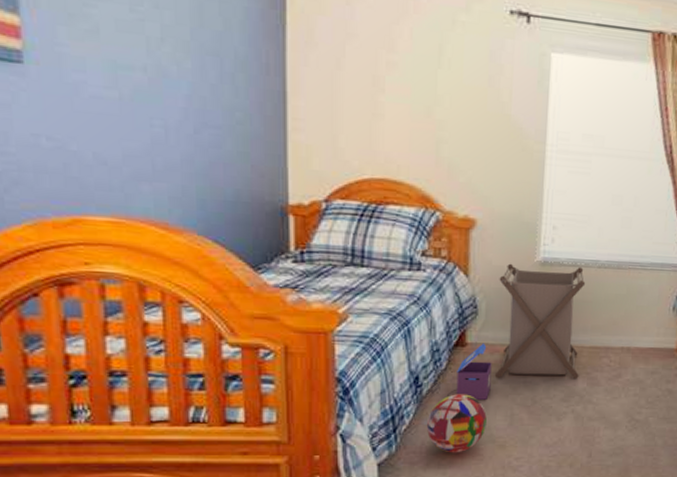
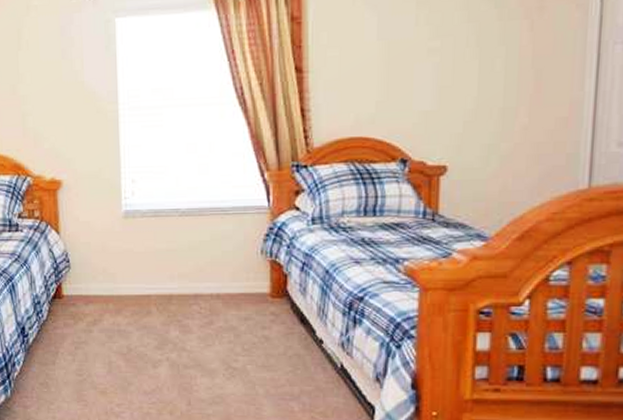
soccer ball: present [426,394,487,453] -> none [34,343,87,399]
toy box: present [447,343,492,400] -> none [50,294,88,348]
laundry basket: present [494,263,586,380] -> none [86,217,171,328]

